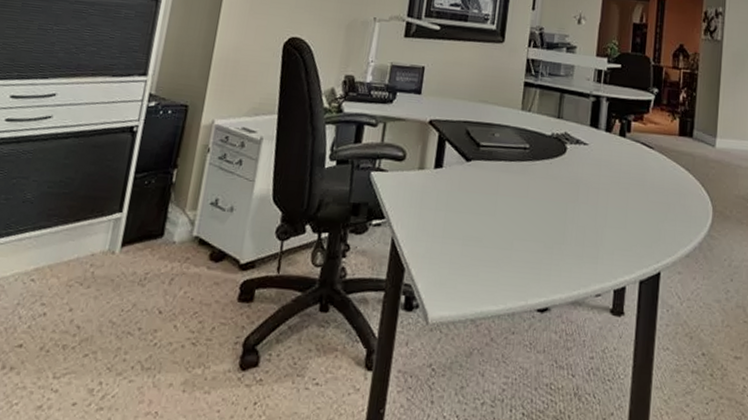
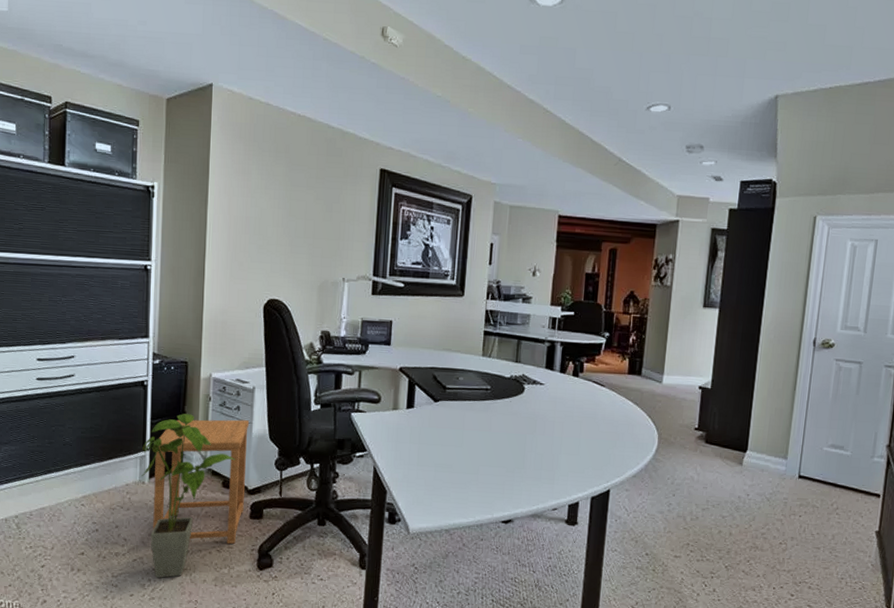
house plant: none [108,167,230,380] -> present [141,413,236,578]
side table: none [115,174,252,336] -> present [153,419,250,545]

